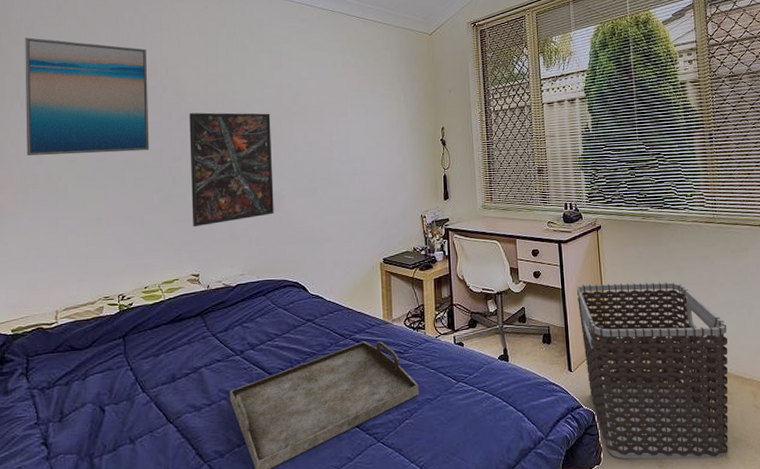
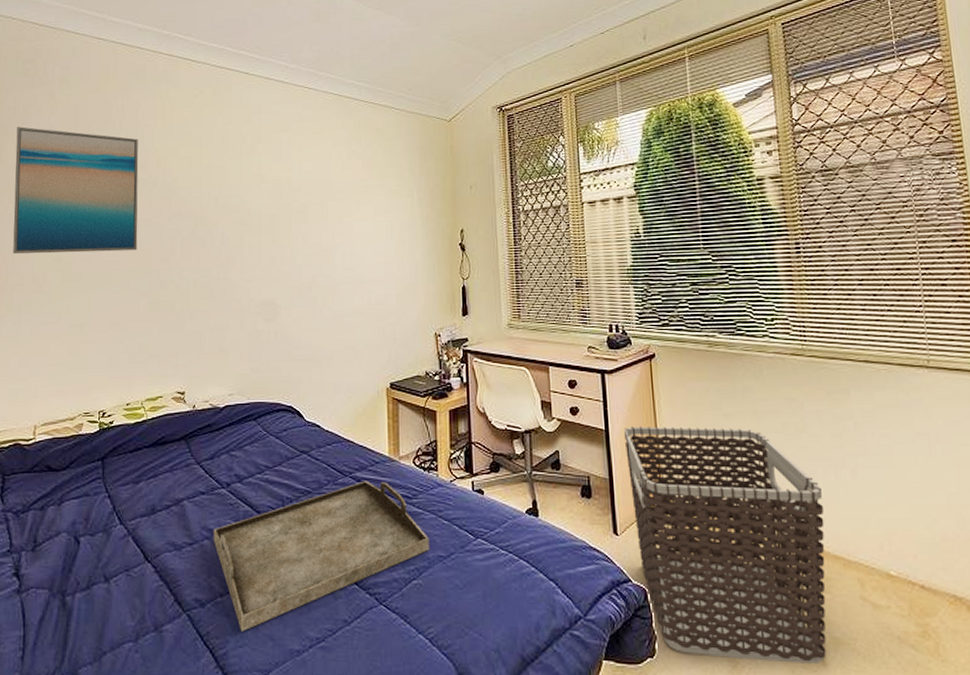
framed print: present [189,112,274,227] -> none [179,209,268,338]

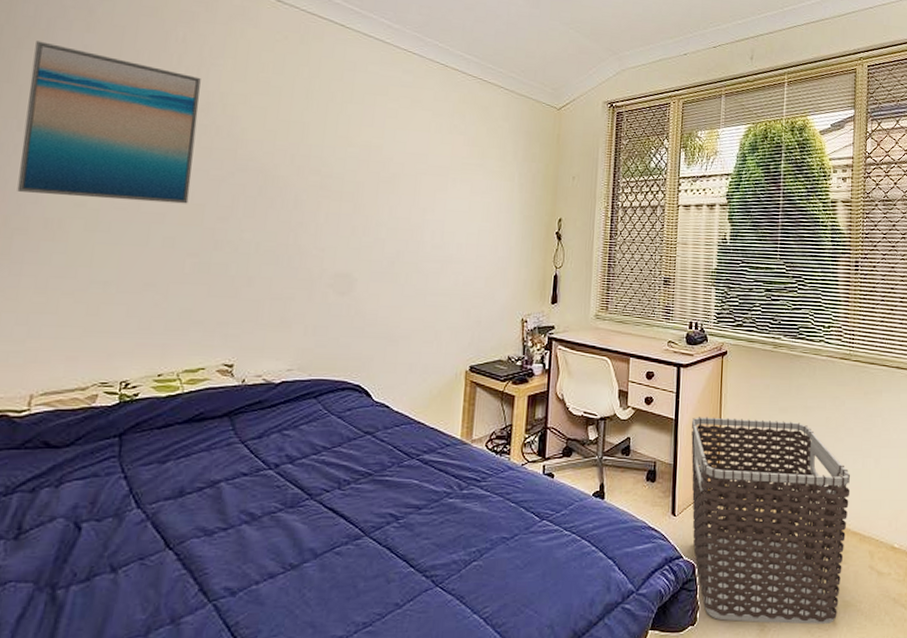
serving tray: present [213,481,430,632] -> none [252,463,495,620]

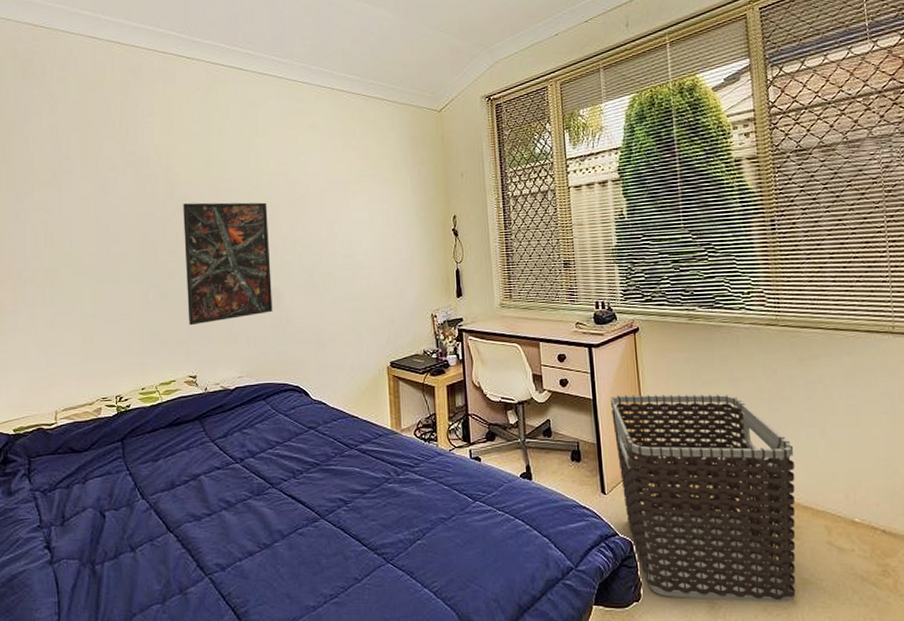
wall art: present [17,41,201,204] -> none [19,126,144,250]
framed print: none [233,164,352,306] -> present [183,202,273,326]

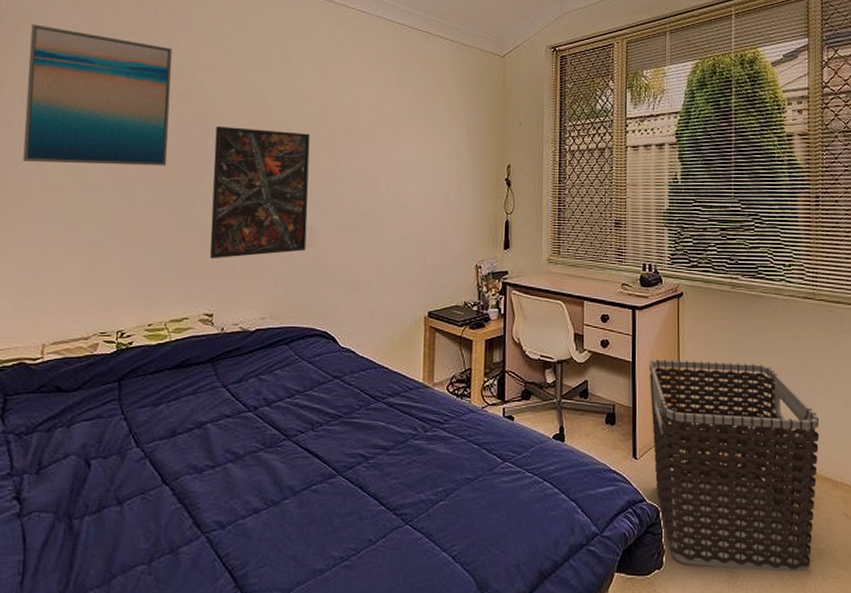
wall art: none [19,126,144,250] -> present [23,24,172,166]

